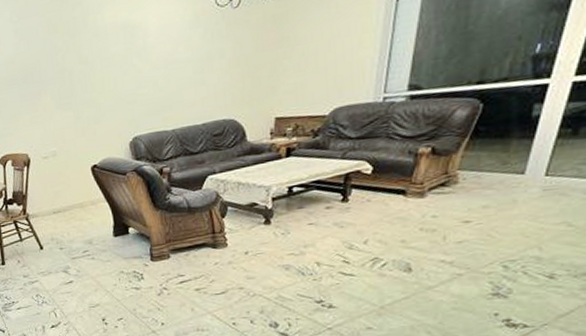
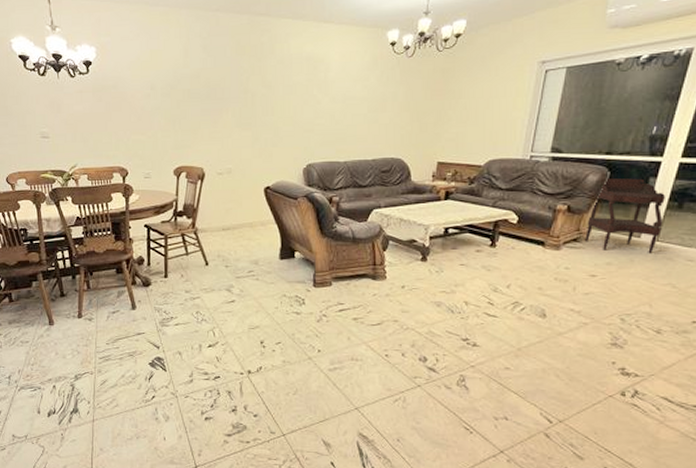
side table: none [455,106,555,193] -> present [585,177,665,254]

